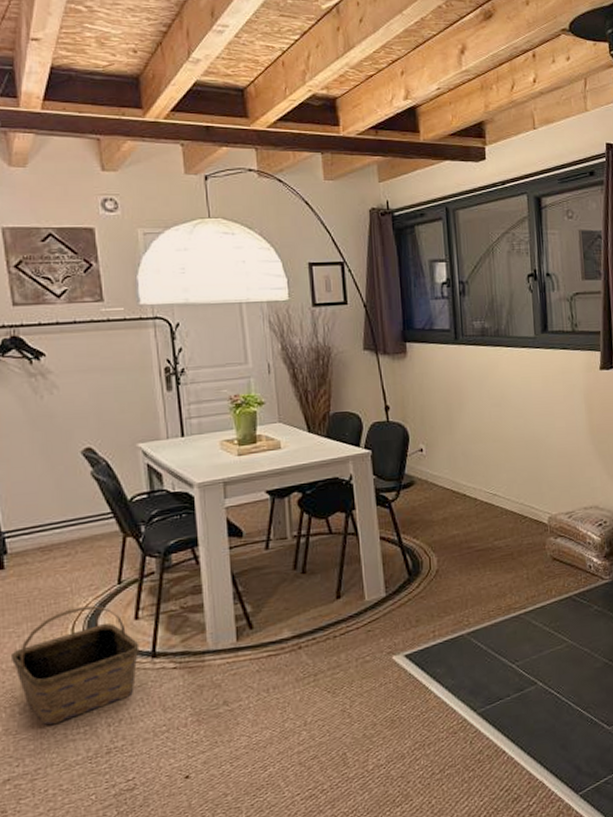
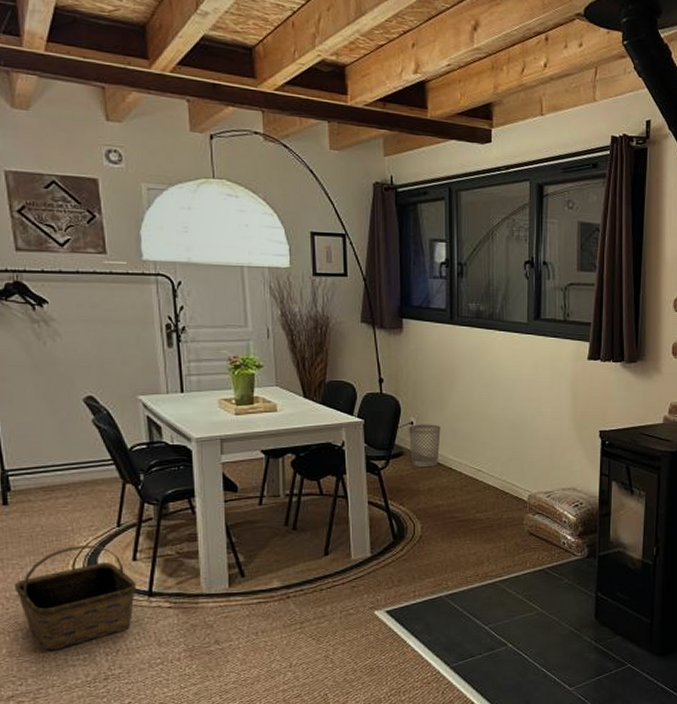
wastebasket: none [418,449,452,497] -> present [409,424,441,468]

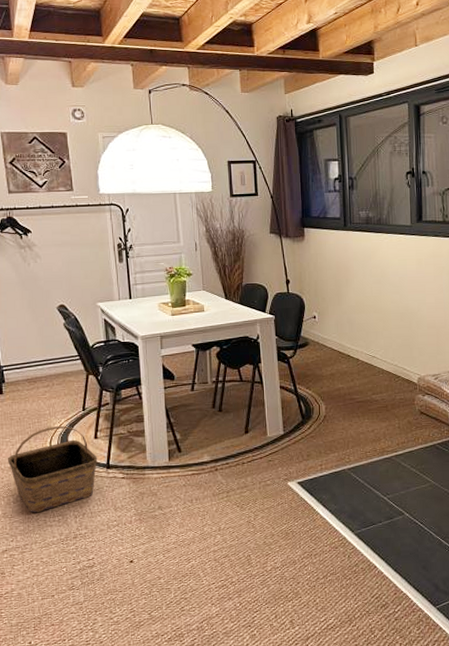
wastebasket: present [409,424,441,468] -> none [312,317,339,356]

